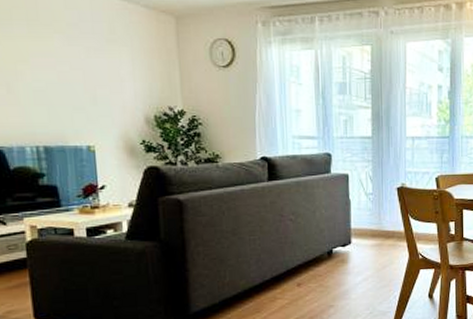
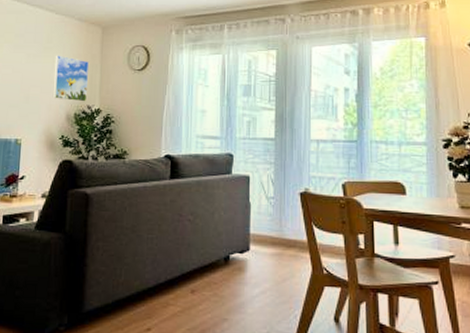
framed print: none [122,49,168,103] -> present [52,55,89,102]

